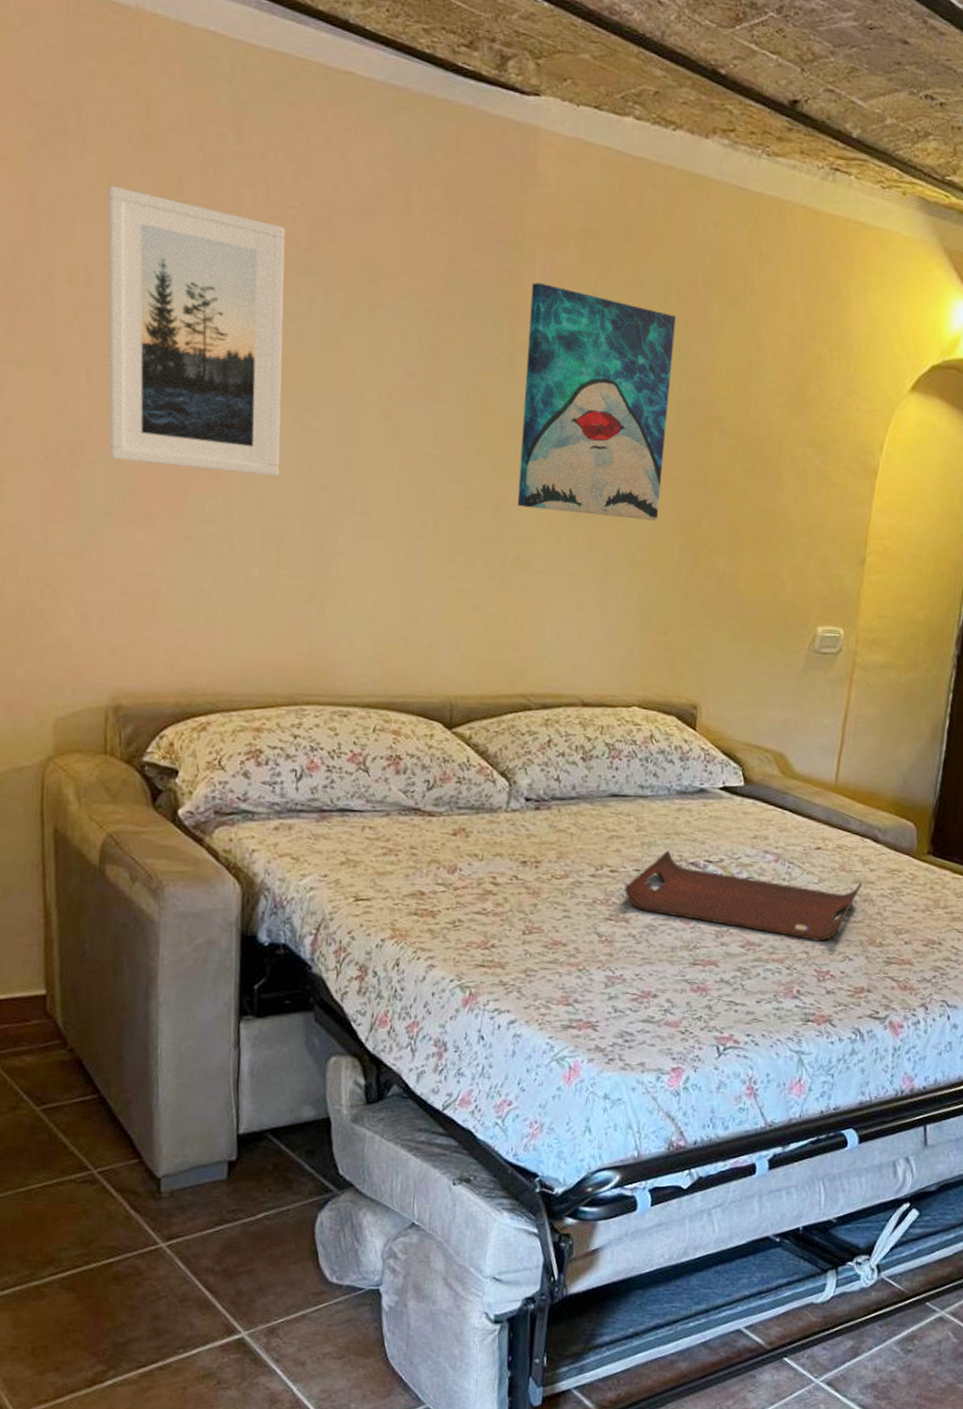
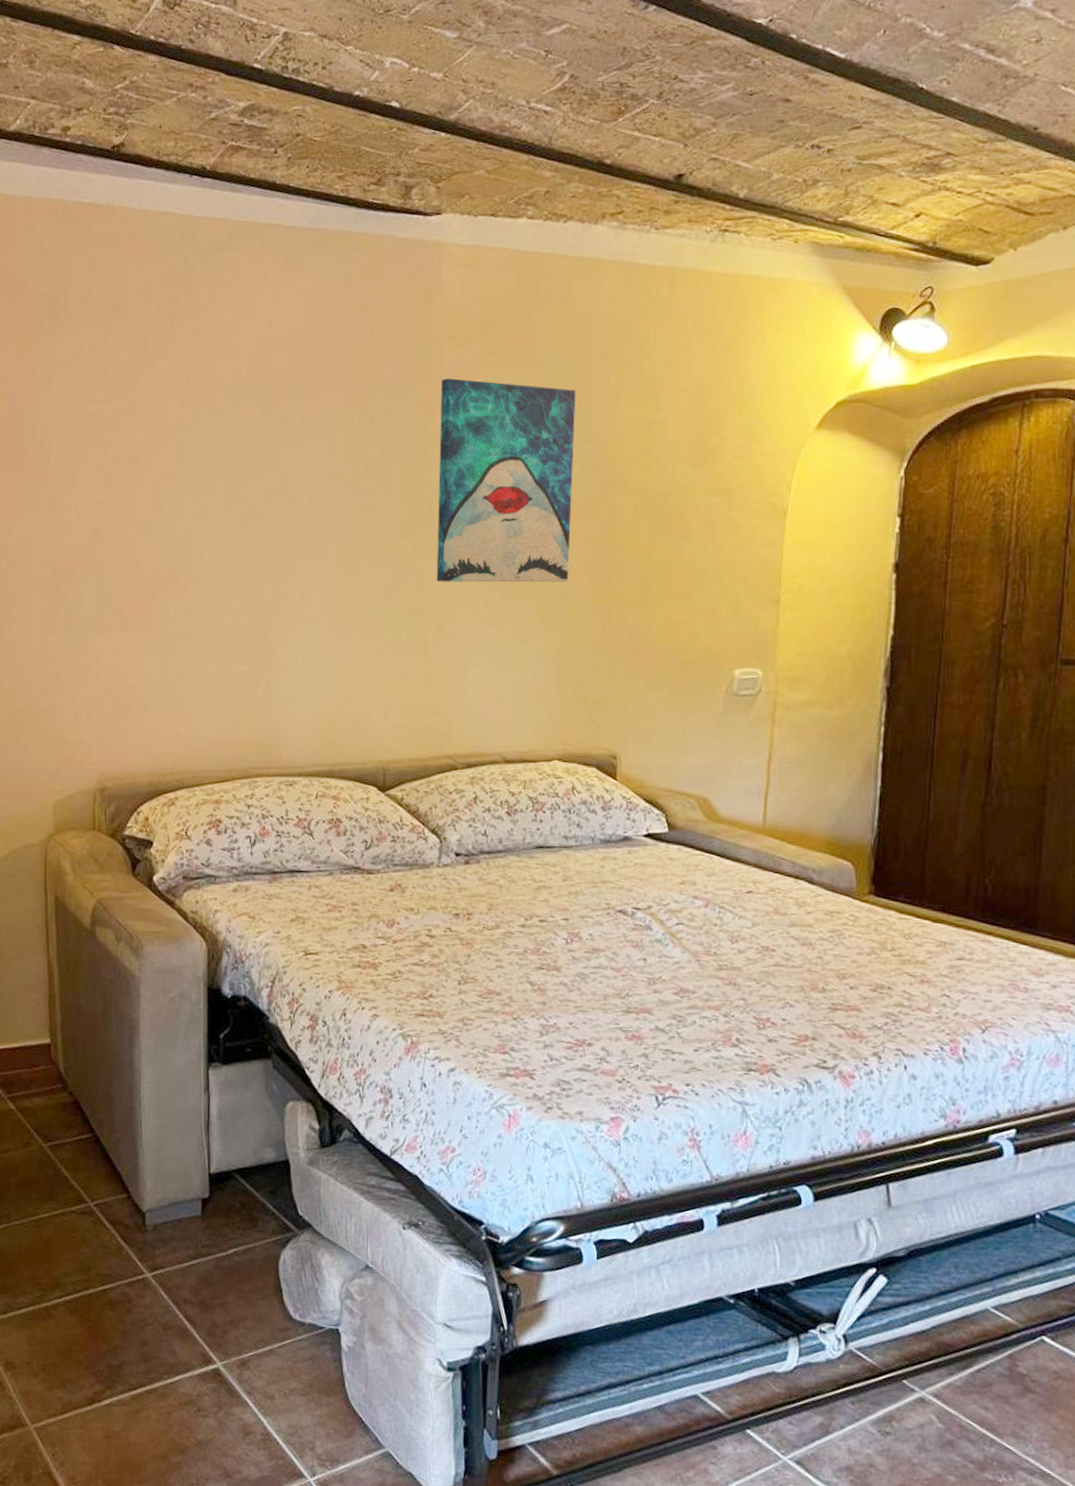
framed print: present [107,185,285,477] -> none [89,351,230,578]
serving tray: present [625,850,863,942] -> none [554,899,800,988]

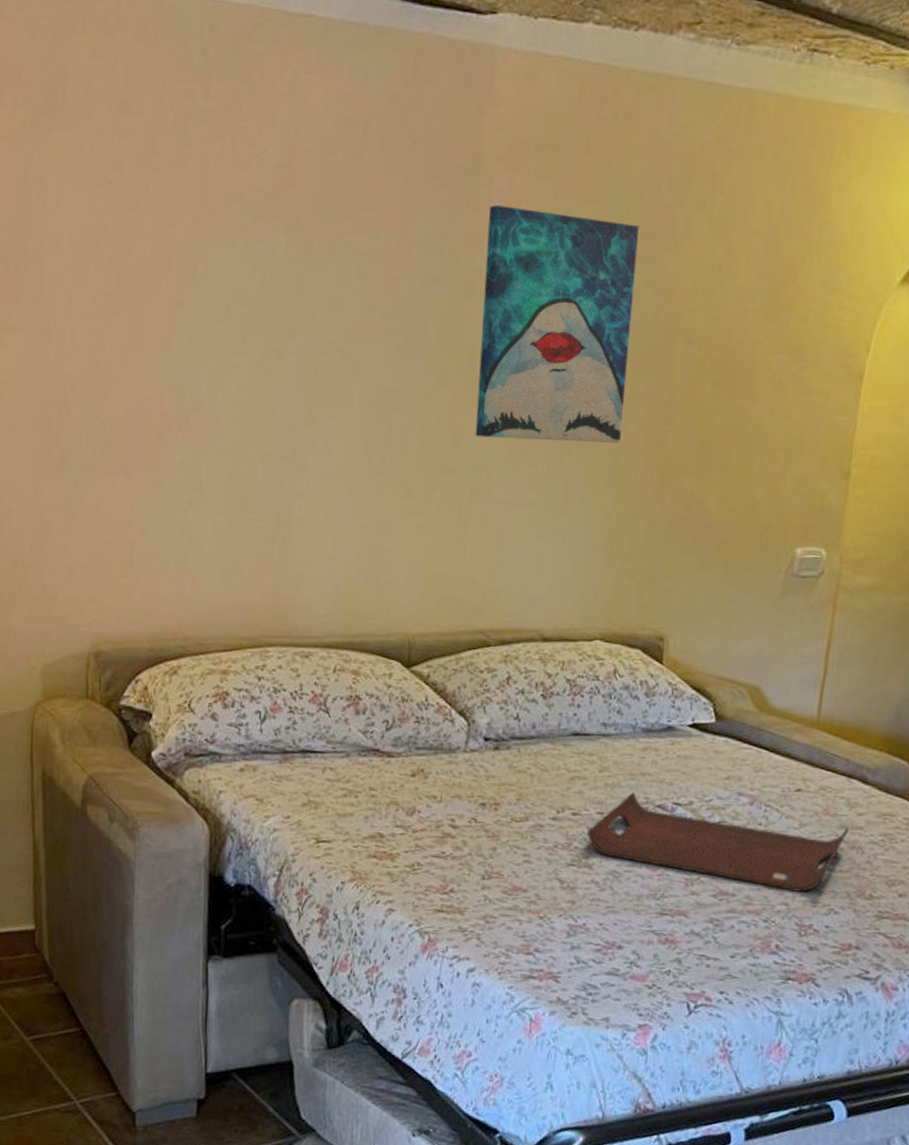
serving tray: none [554,899,800,988] -> present [587,792,850,892]

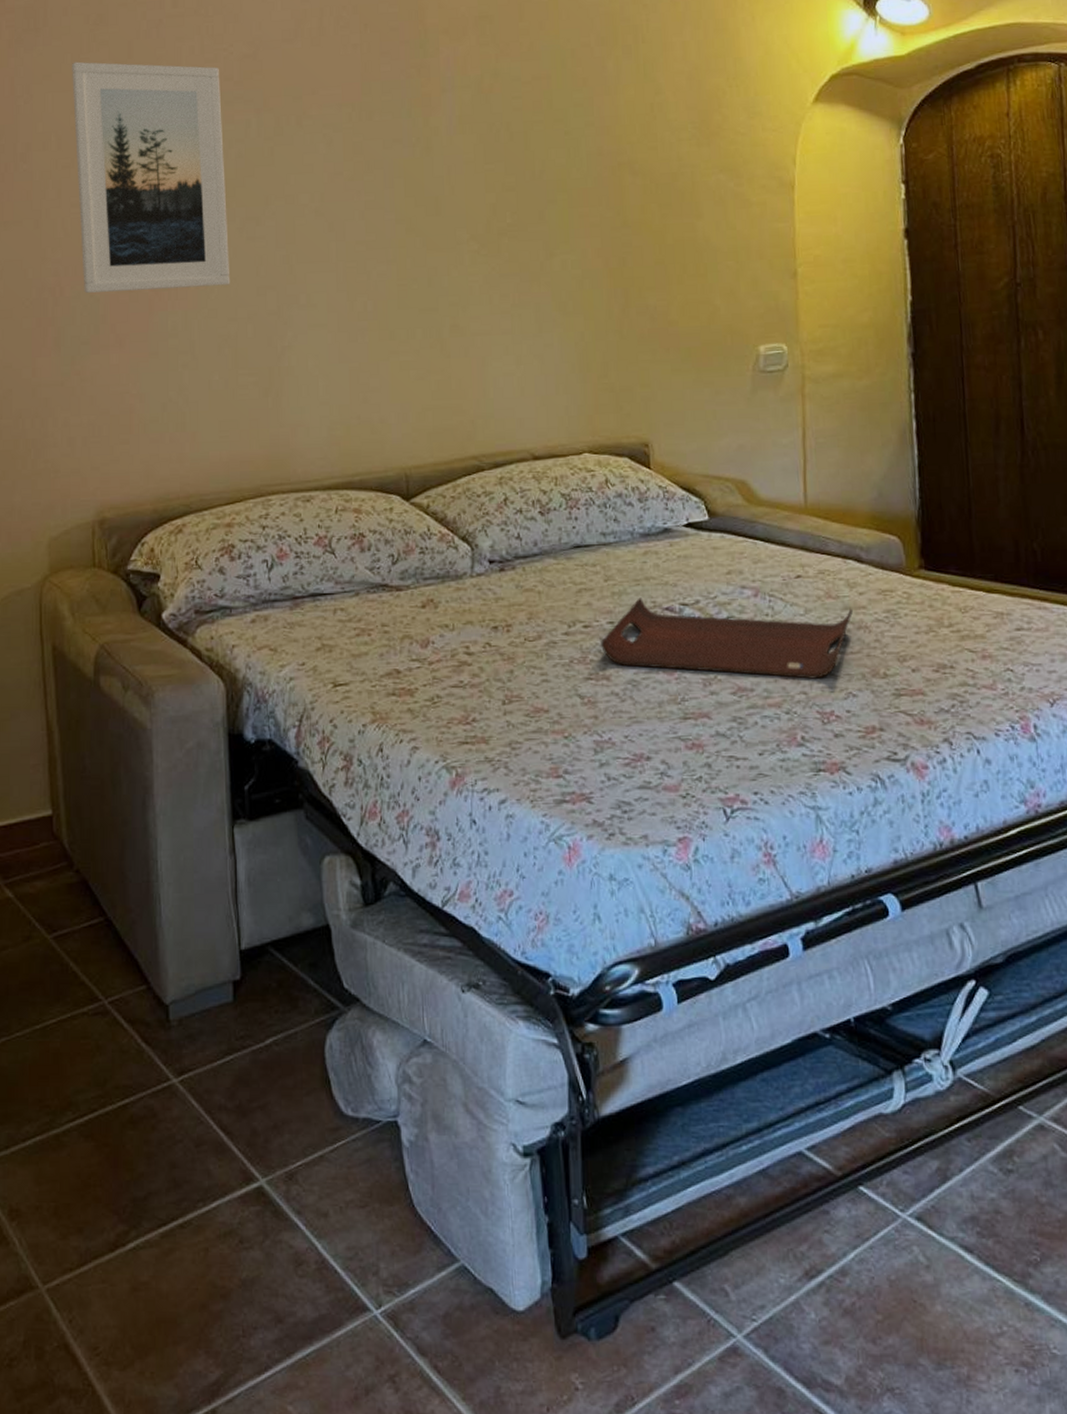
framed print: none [90,153,250,422] -> present [72,61,231,293]
wall art: present [475,205,639,443] -> none [439,71,584,276]

